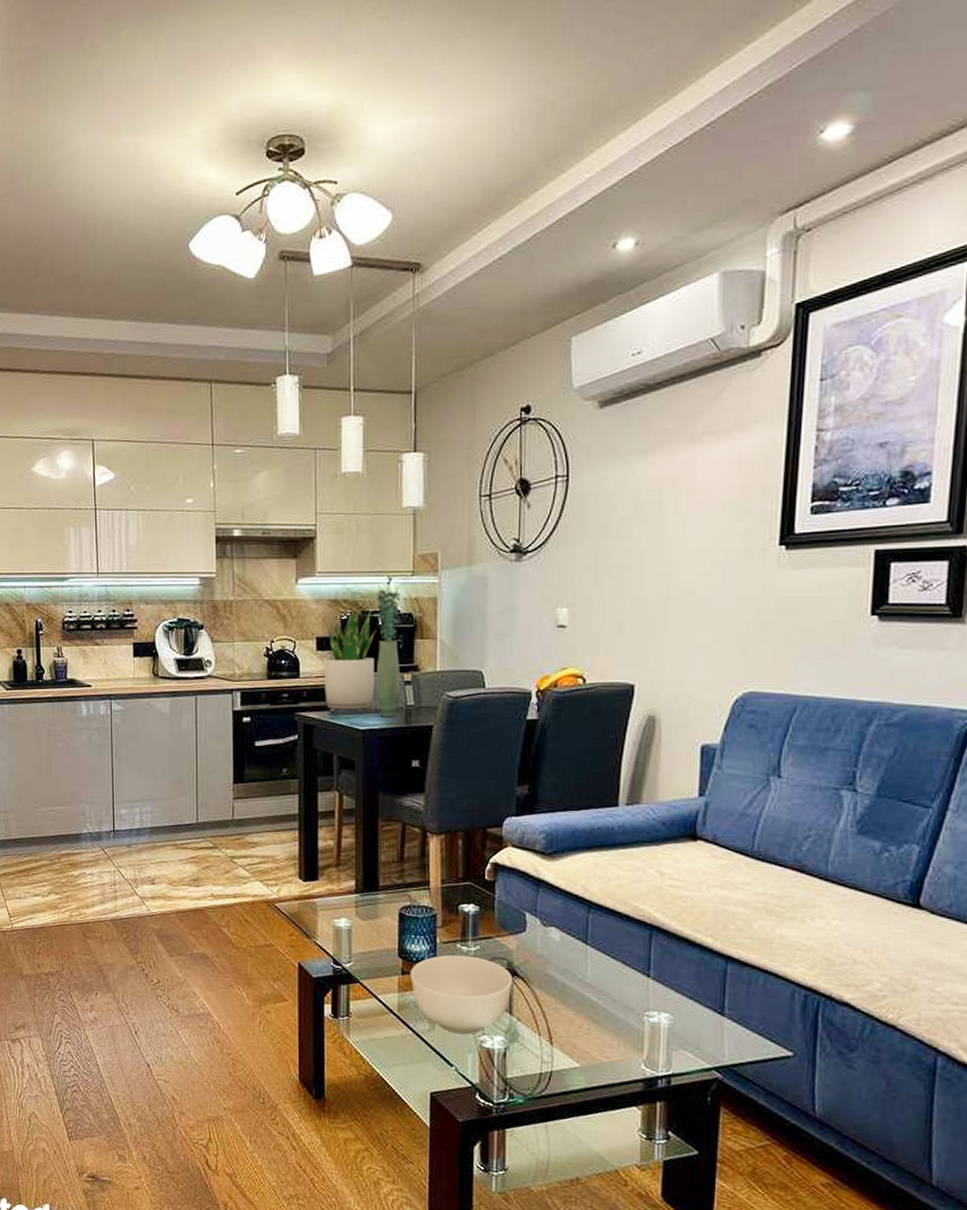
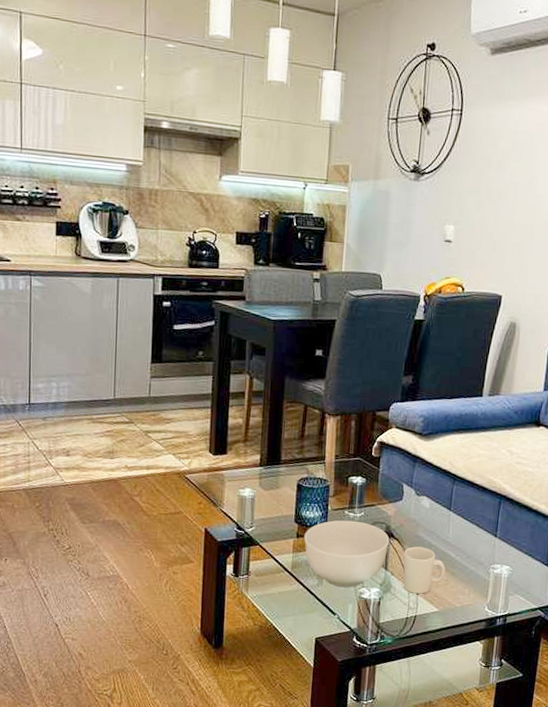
planter: present [323,609,377,709] -> none [241,209,291,302]
vase: present [376,585,401,718] -> none [288,189,315,311]
mug: none [531,987,586,1045] -> present [403,546,446,594]

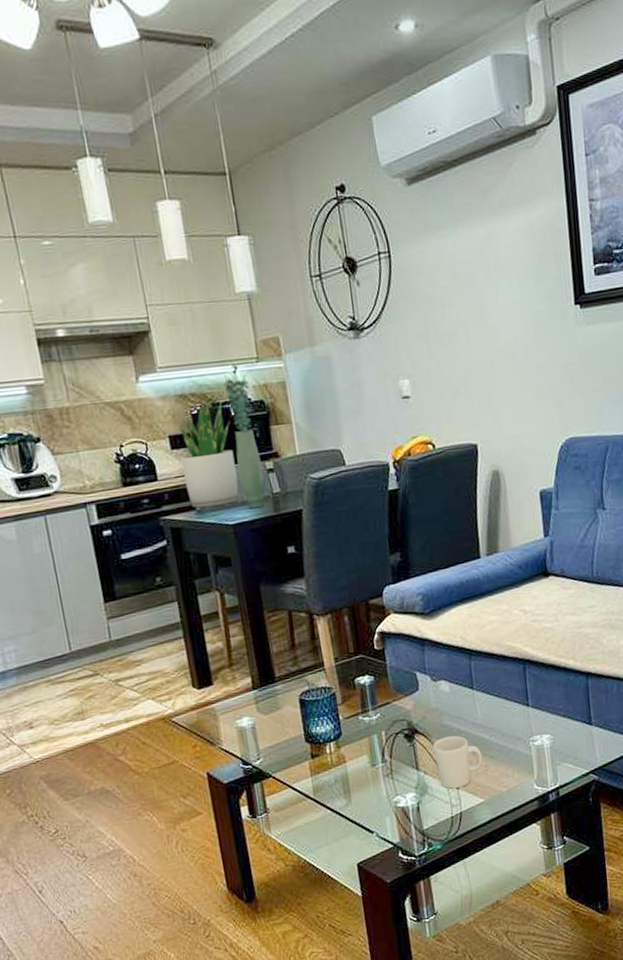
planter: none [241,209,291,302] -> present [176,400,239,508]
vase: none [288,189,315,311] -> present [223,374,265,509]
bowl: present [304,520,390,587] -> none [320,724,415,802]

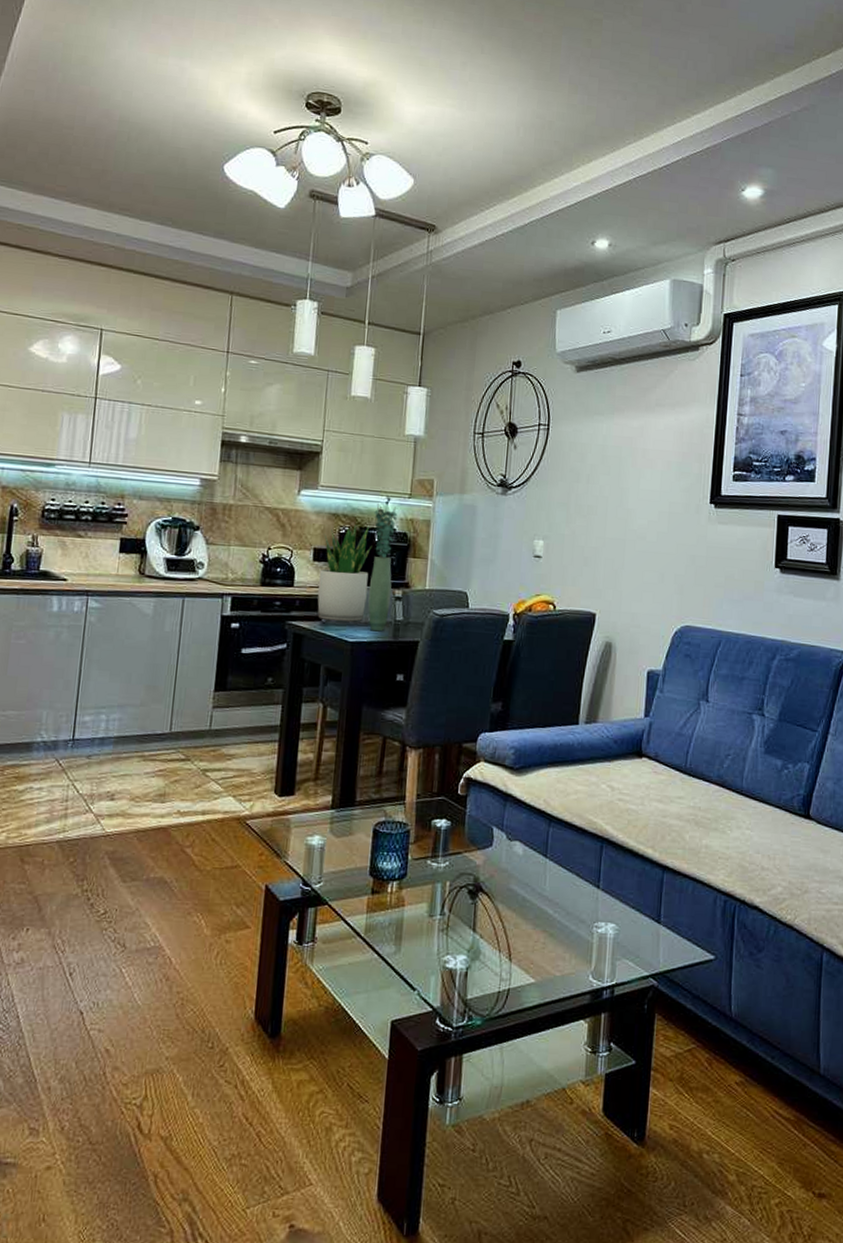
mug: present [432,735,483,789] -> none [494,902,543,961]

